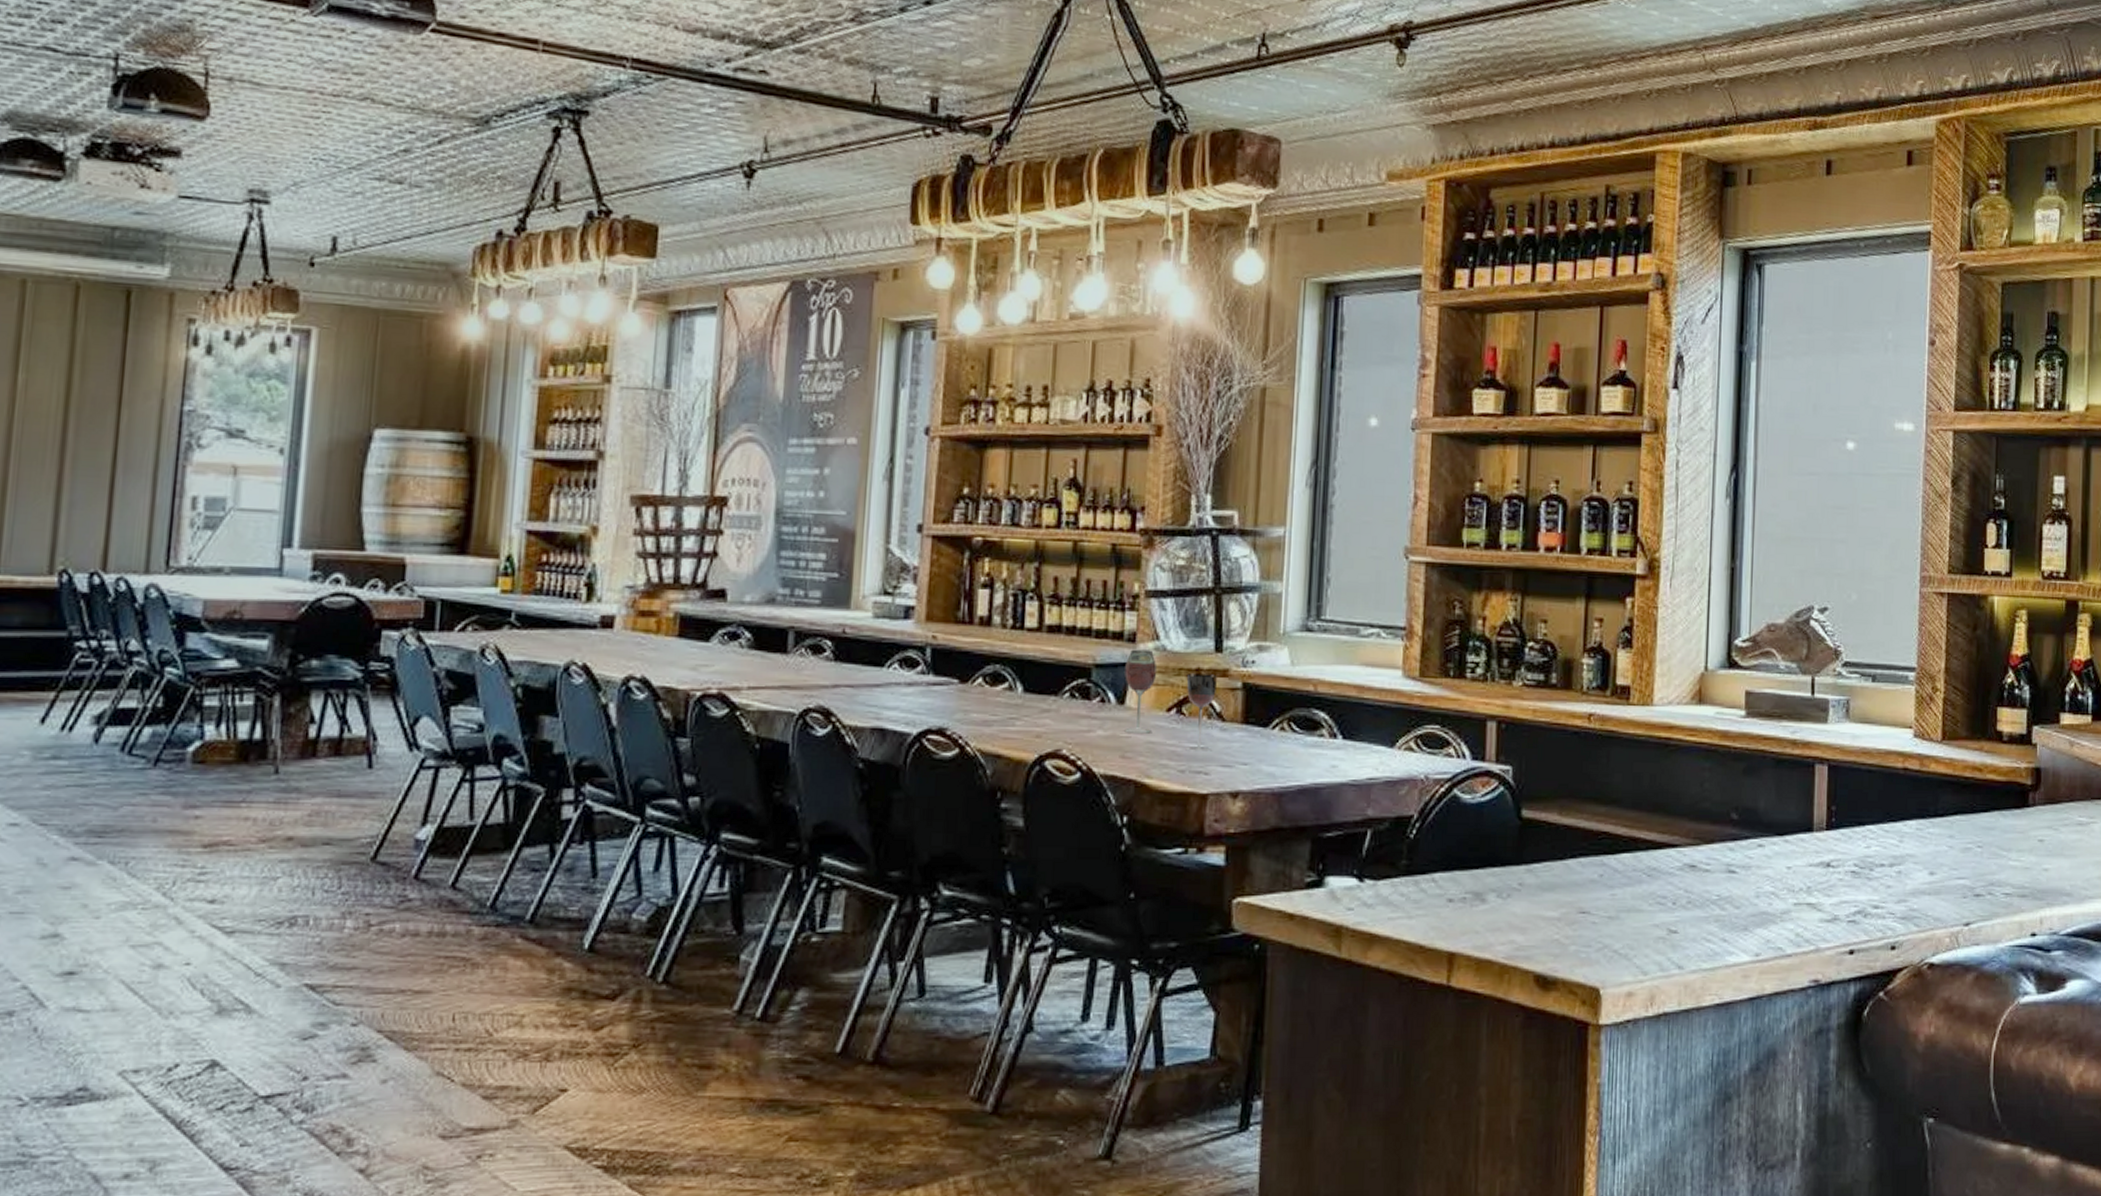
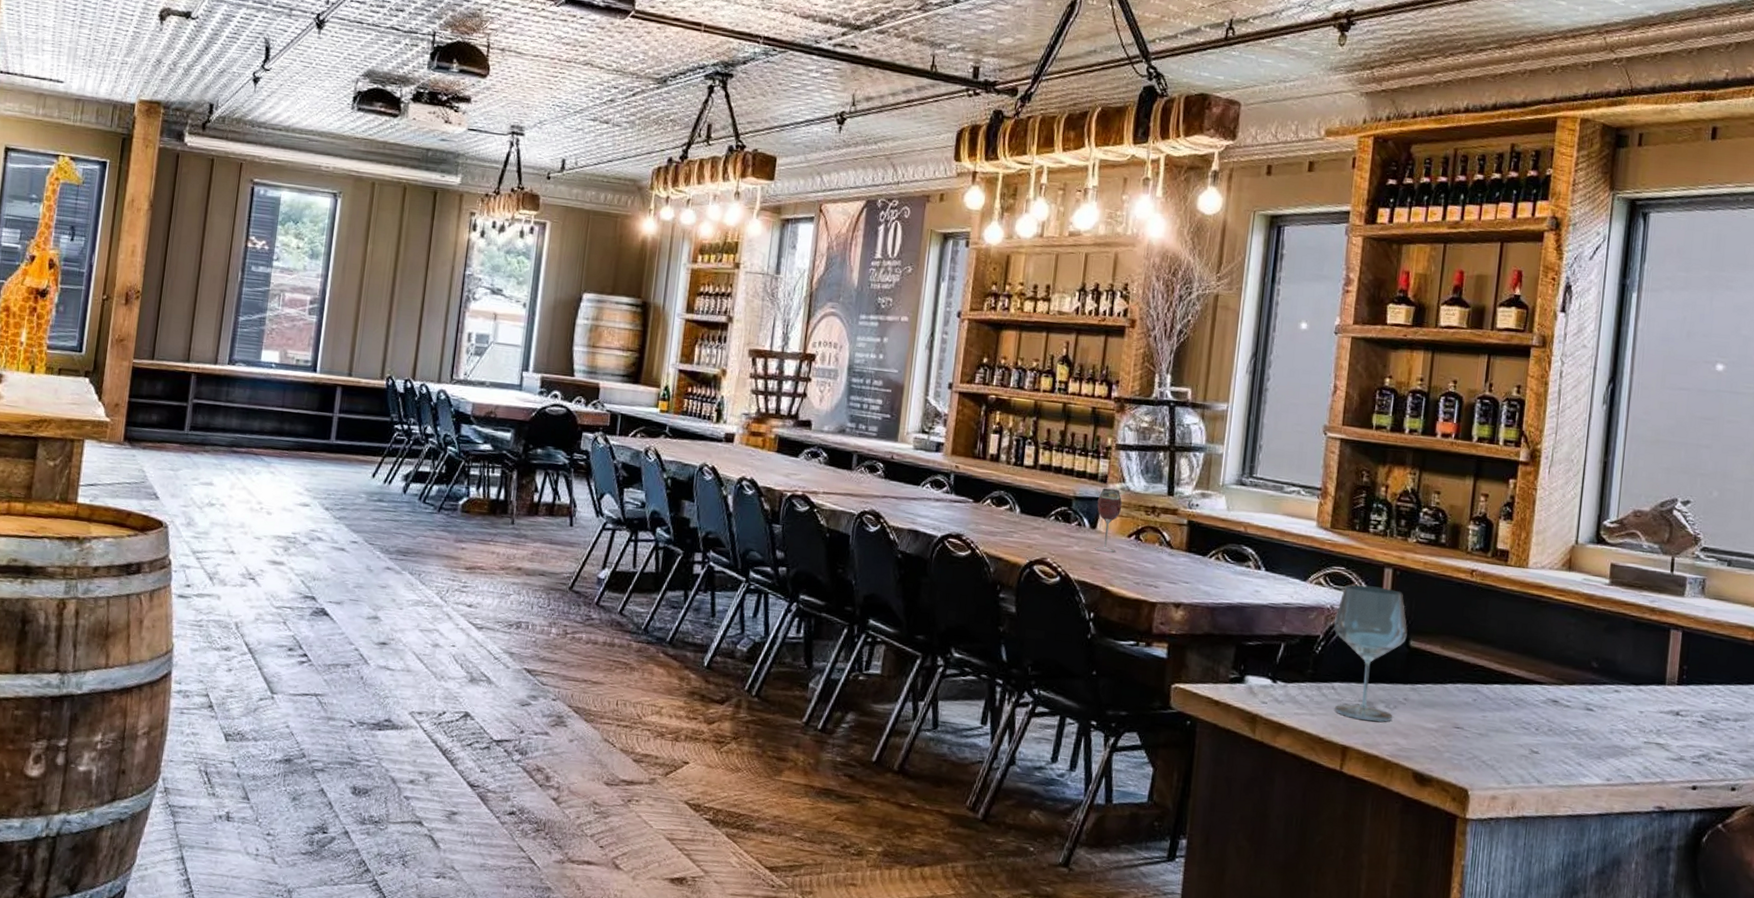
wineglass: present [1185,673,1217,752] -> none [1141,510,1168,571]
wine glass: none [1429,745,1518,917] -> present [1333,584,1408,722]

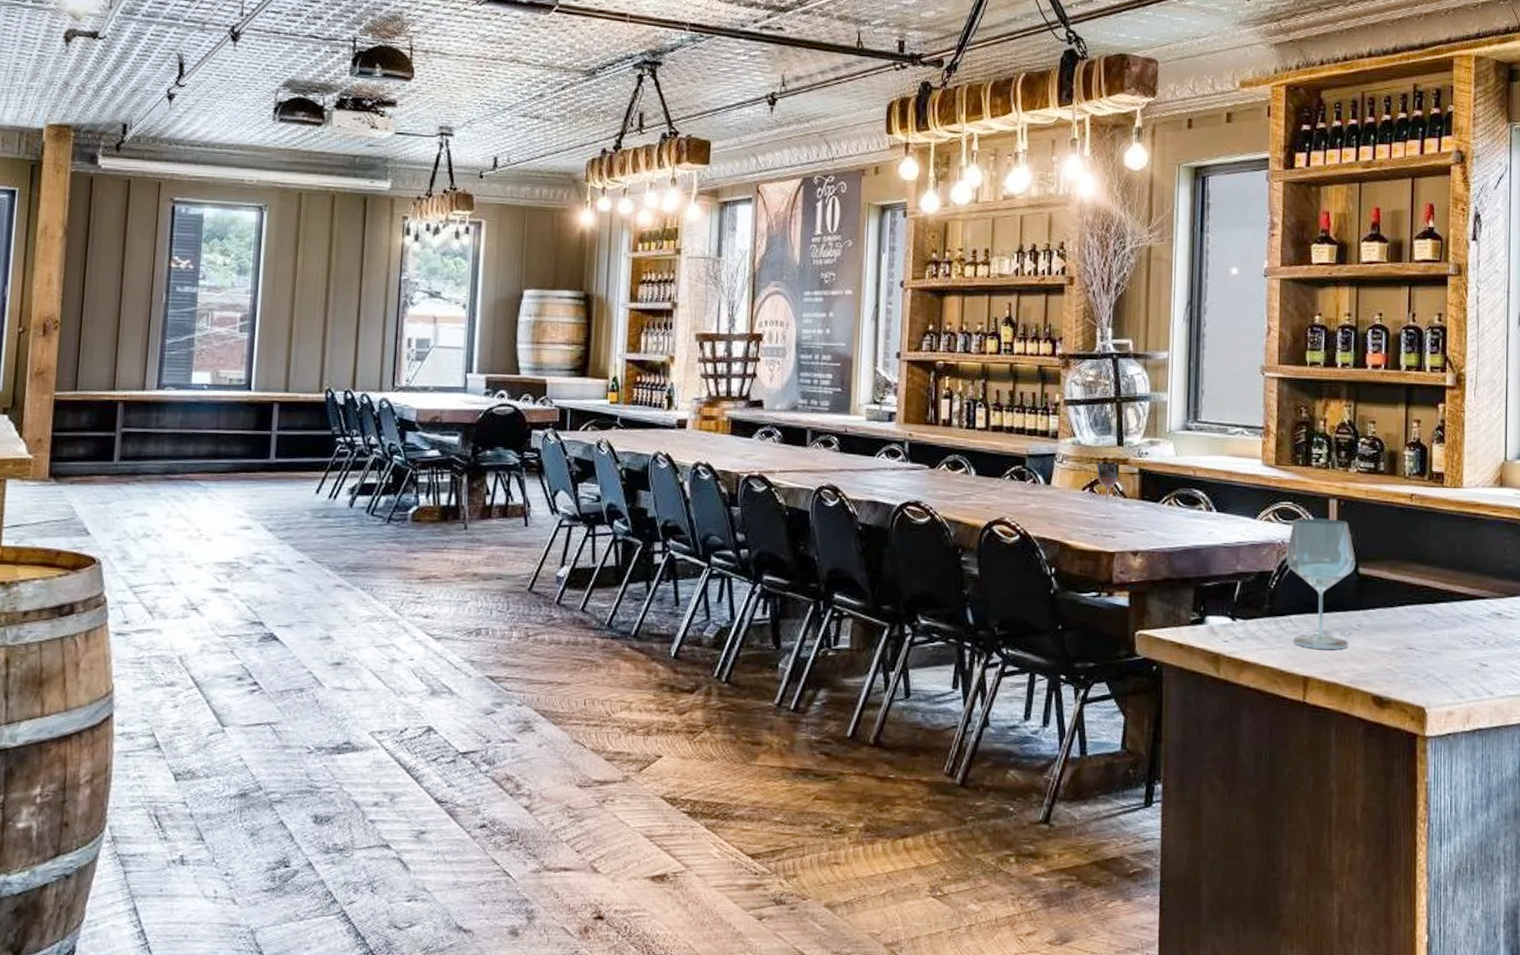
wineglass: present [1095,488,1123,553] -> none [1050,444,1075,507]
wineglass: none [1141,510,1168,571] -> present [1096,462,1119,520]

